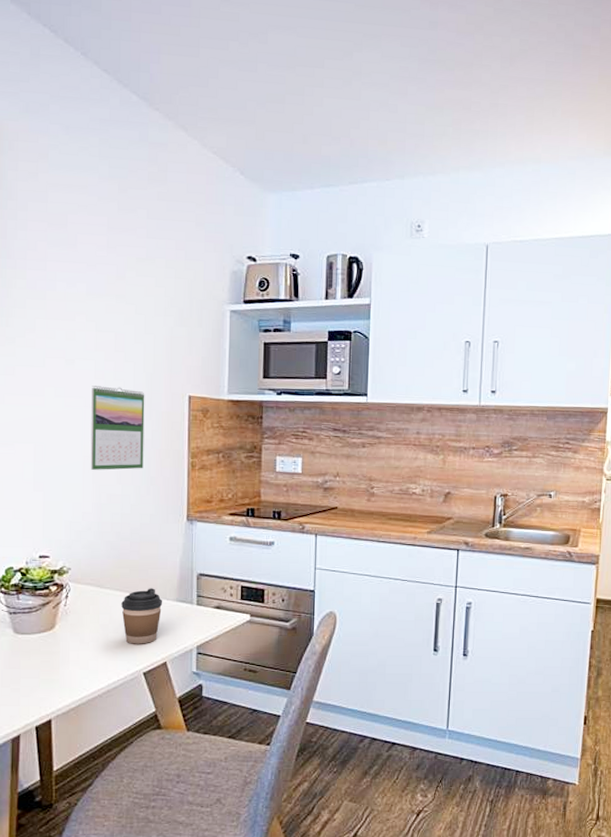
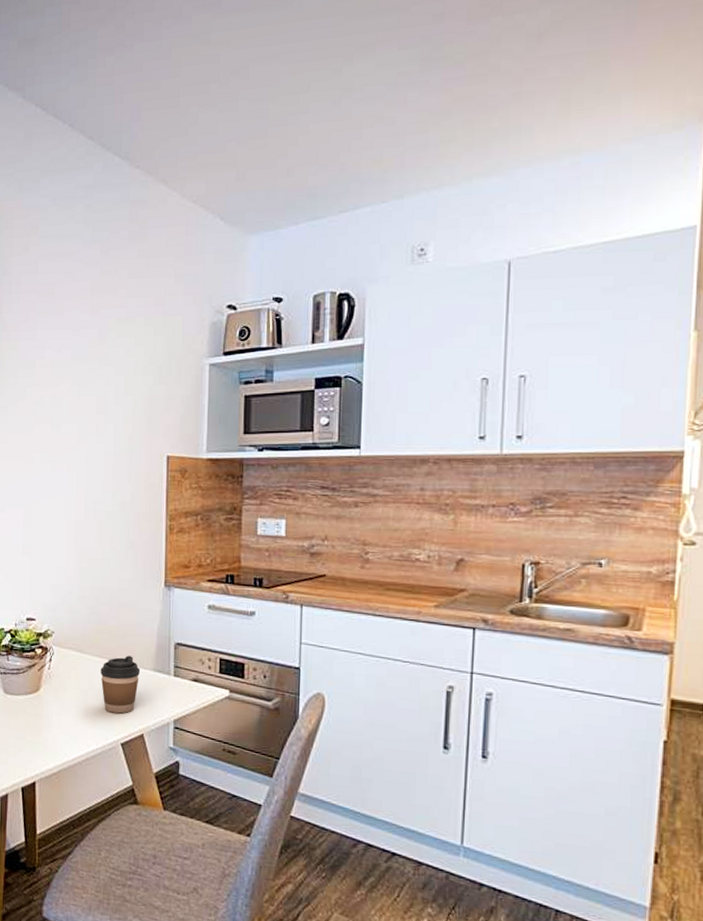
calendar: present [90,386,145,470] -> none [73,449,125,534]

